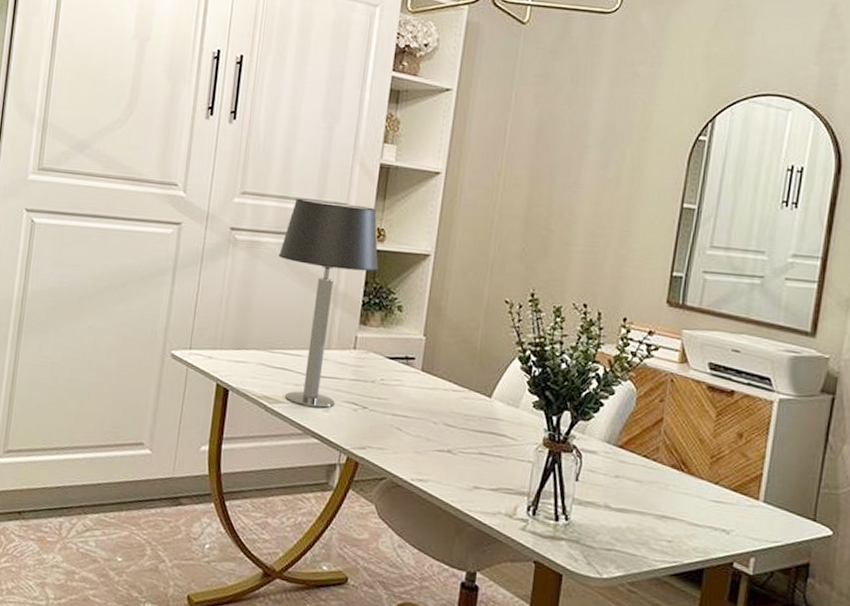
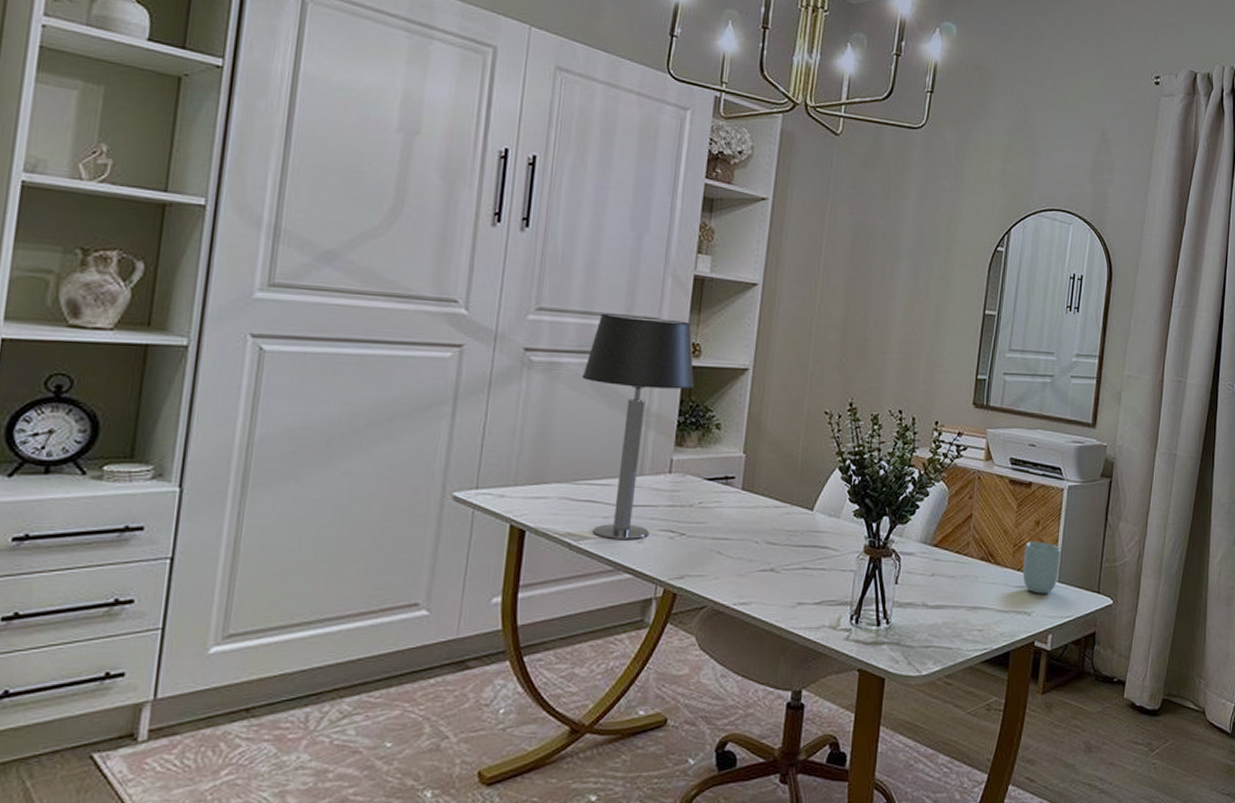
cup: none [721,454,768,514] -> present [1022,542,1061,594]

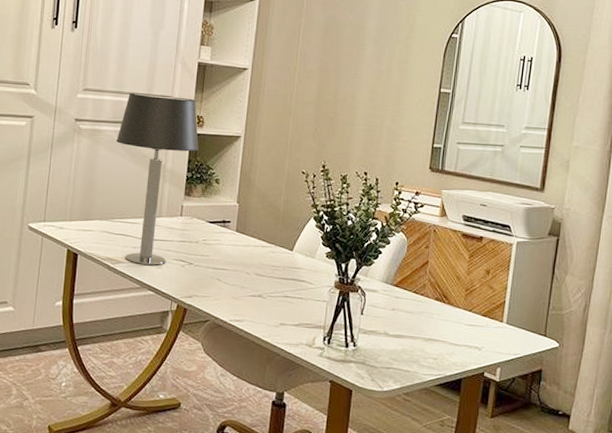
cup: present [1022,542,1061,594] -> none [473,288,509,333]

